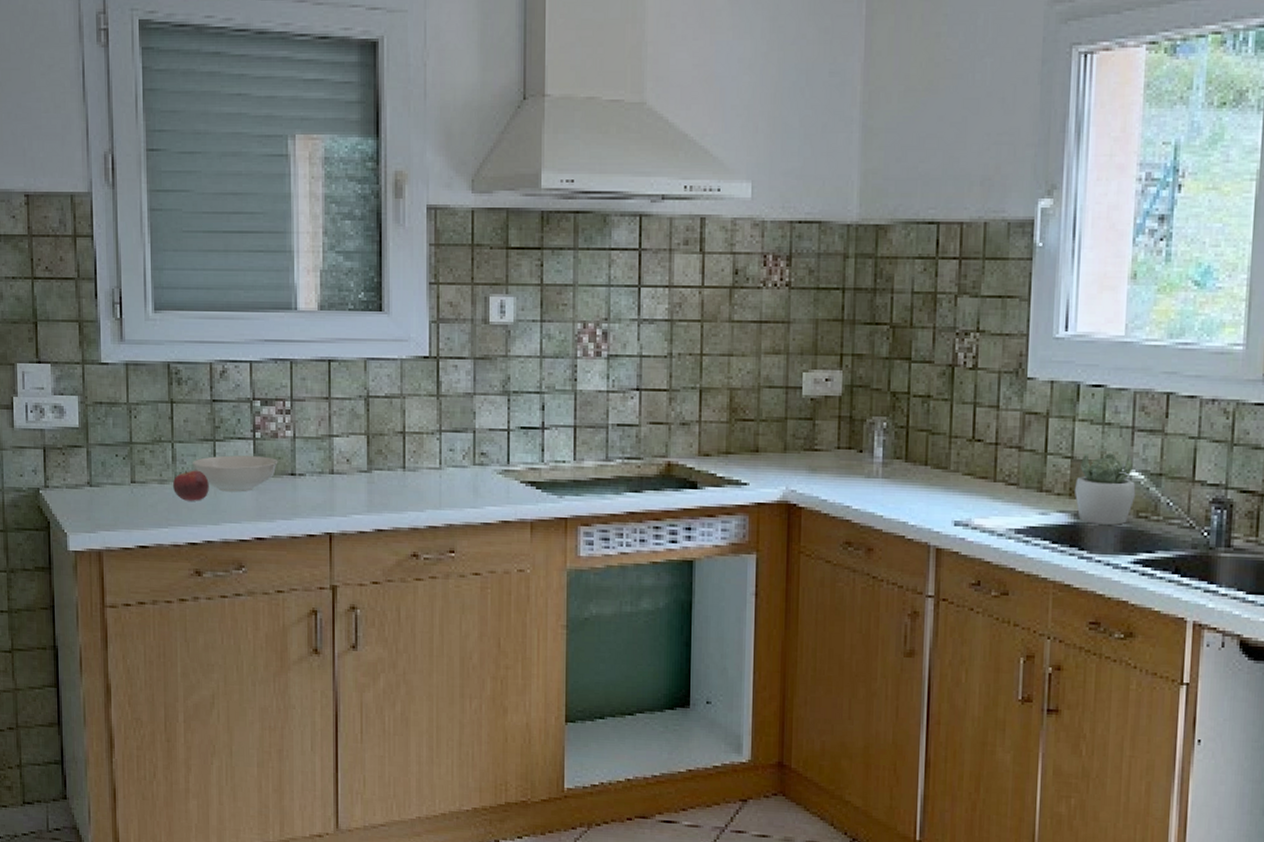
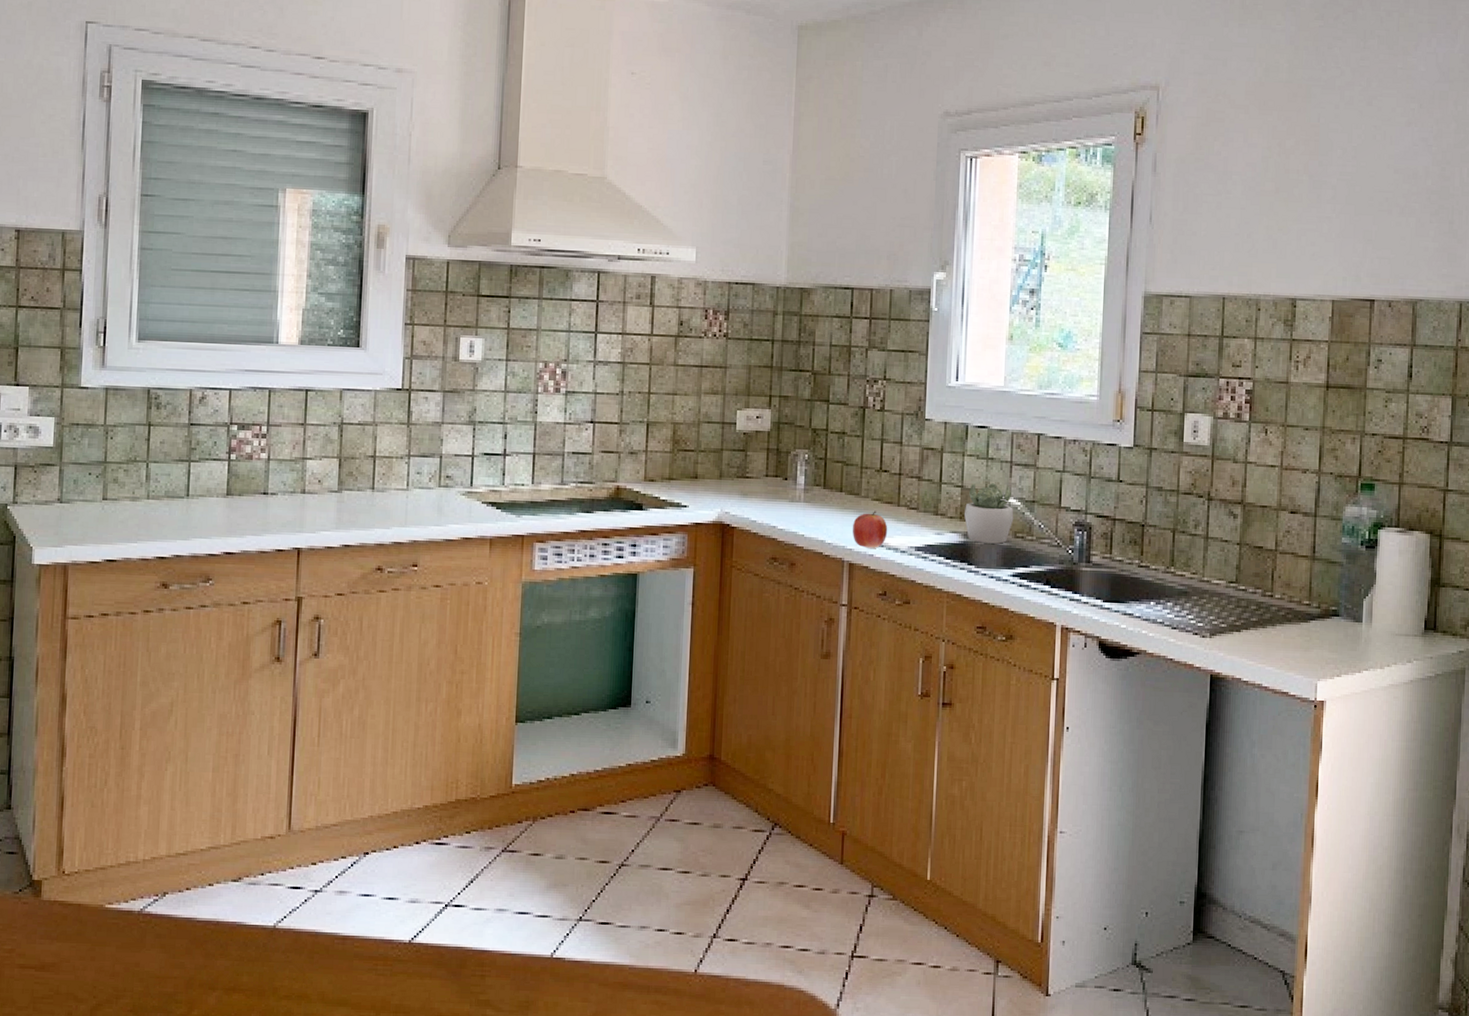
fruit: present [172,470,209,501] -> none [144,488,182,518]
bowl: present [191,455,278,492] -> none [165,475,252,510]
fruit: none [939,487,982,531] -> present [852,511,888,548]

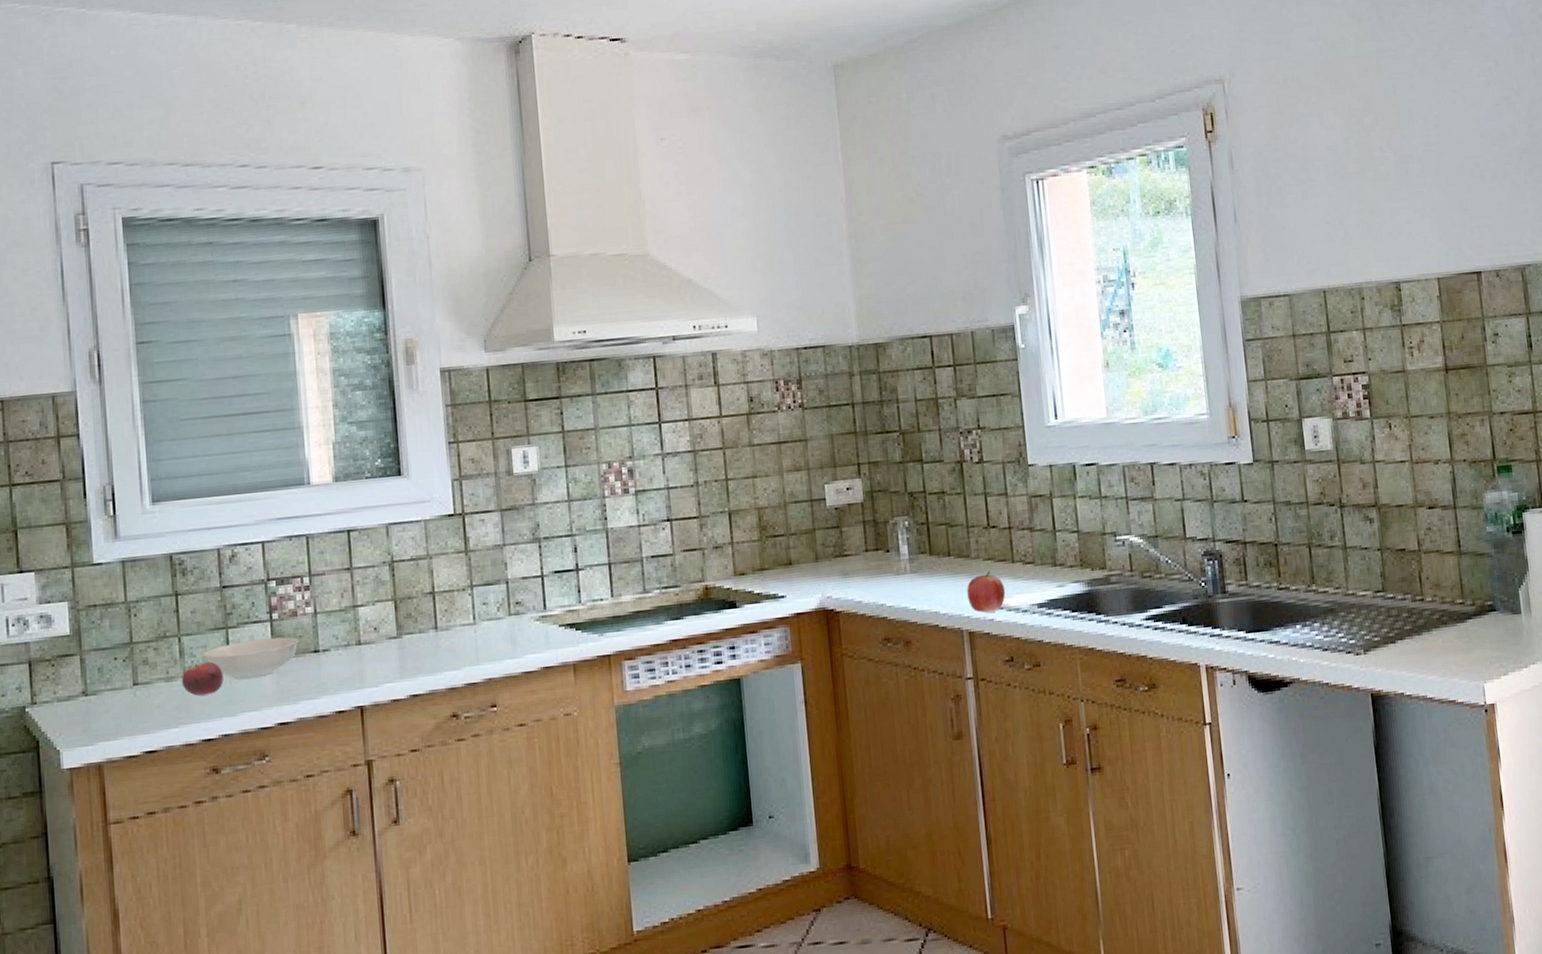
fruit: none [144,488,182,518] -> present [181,661,224,696]
bowl: none [165,475,252,510] -> present [202,637,299,680]
succulent plant: present [964,483,1014,544] -> none [1084,523,1138,589]

